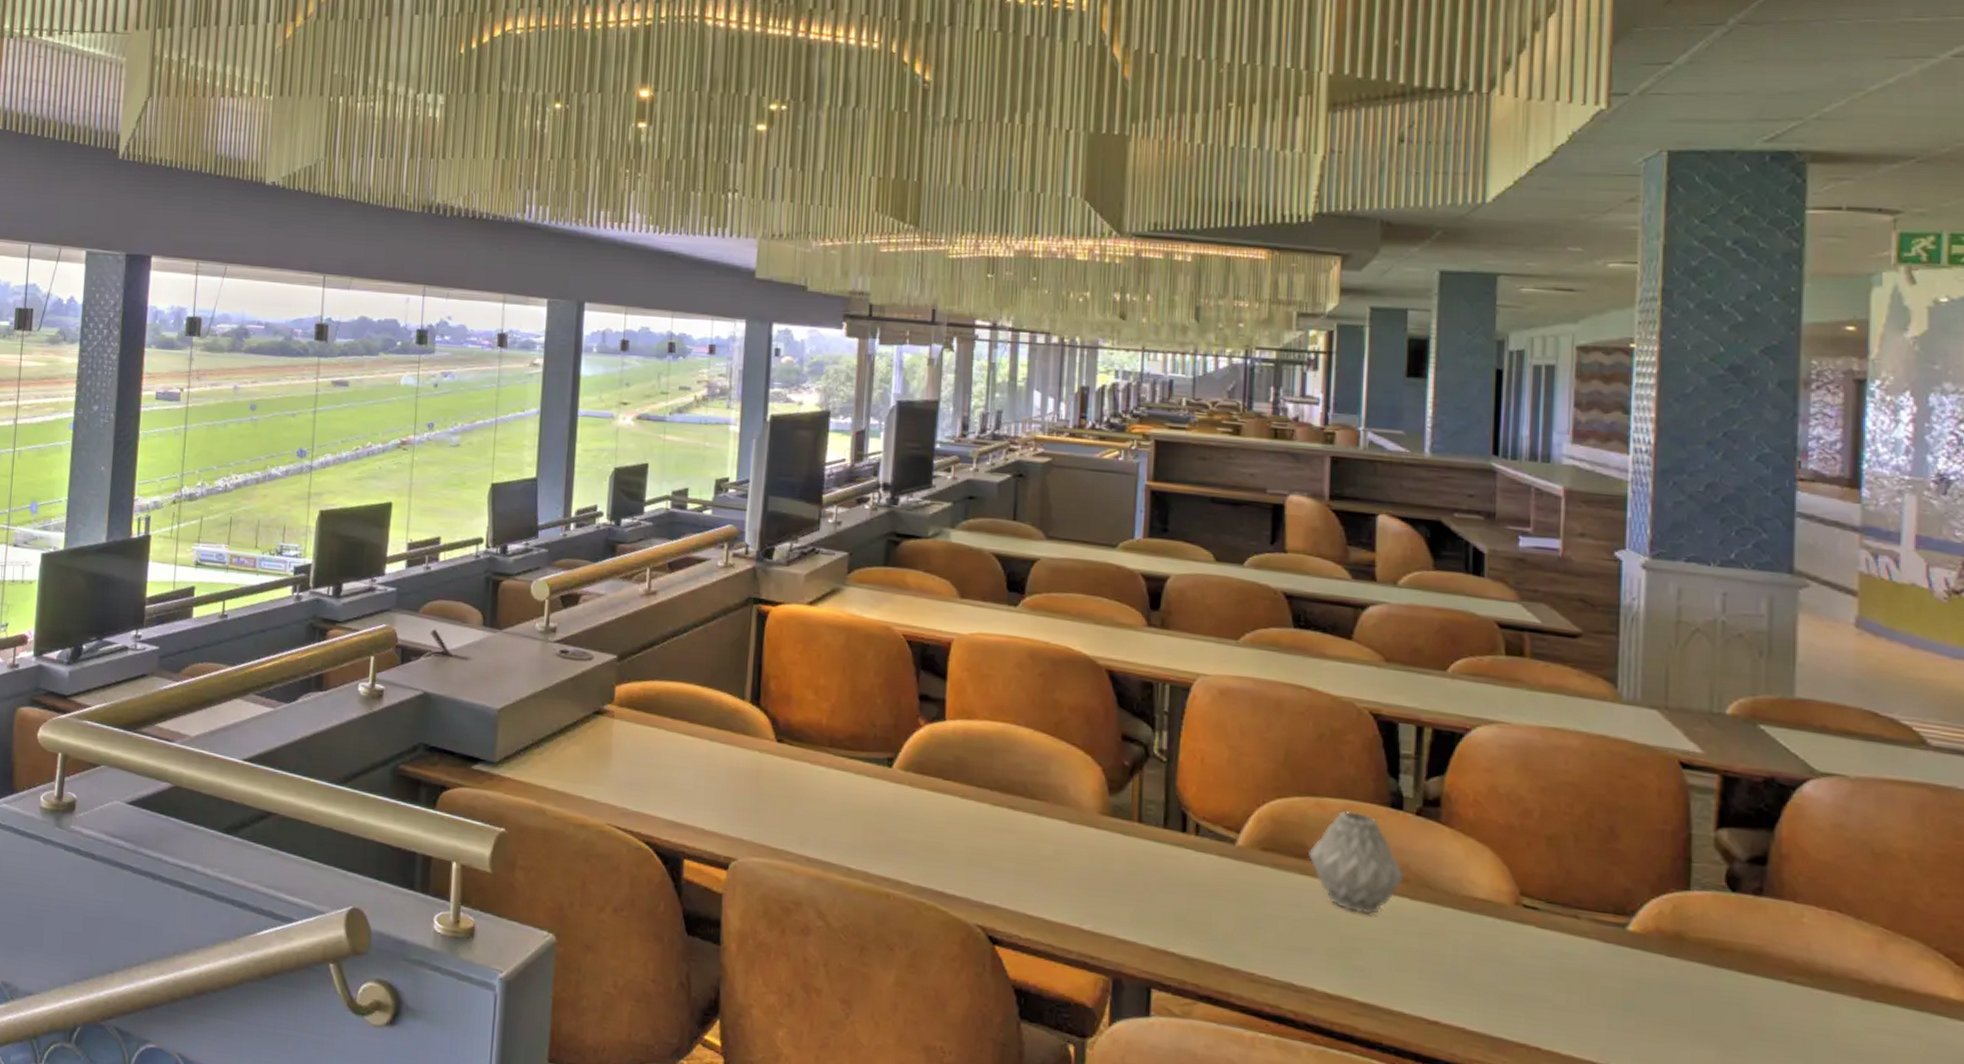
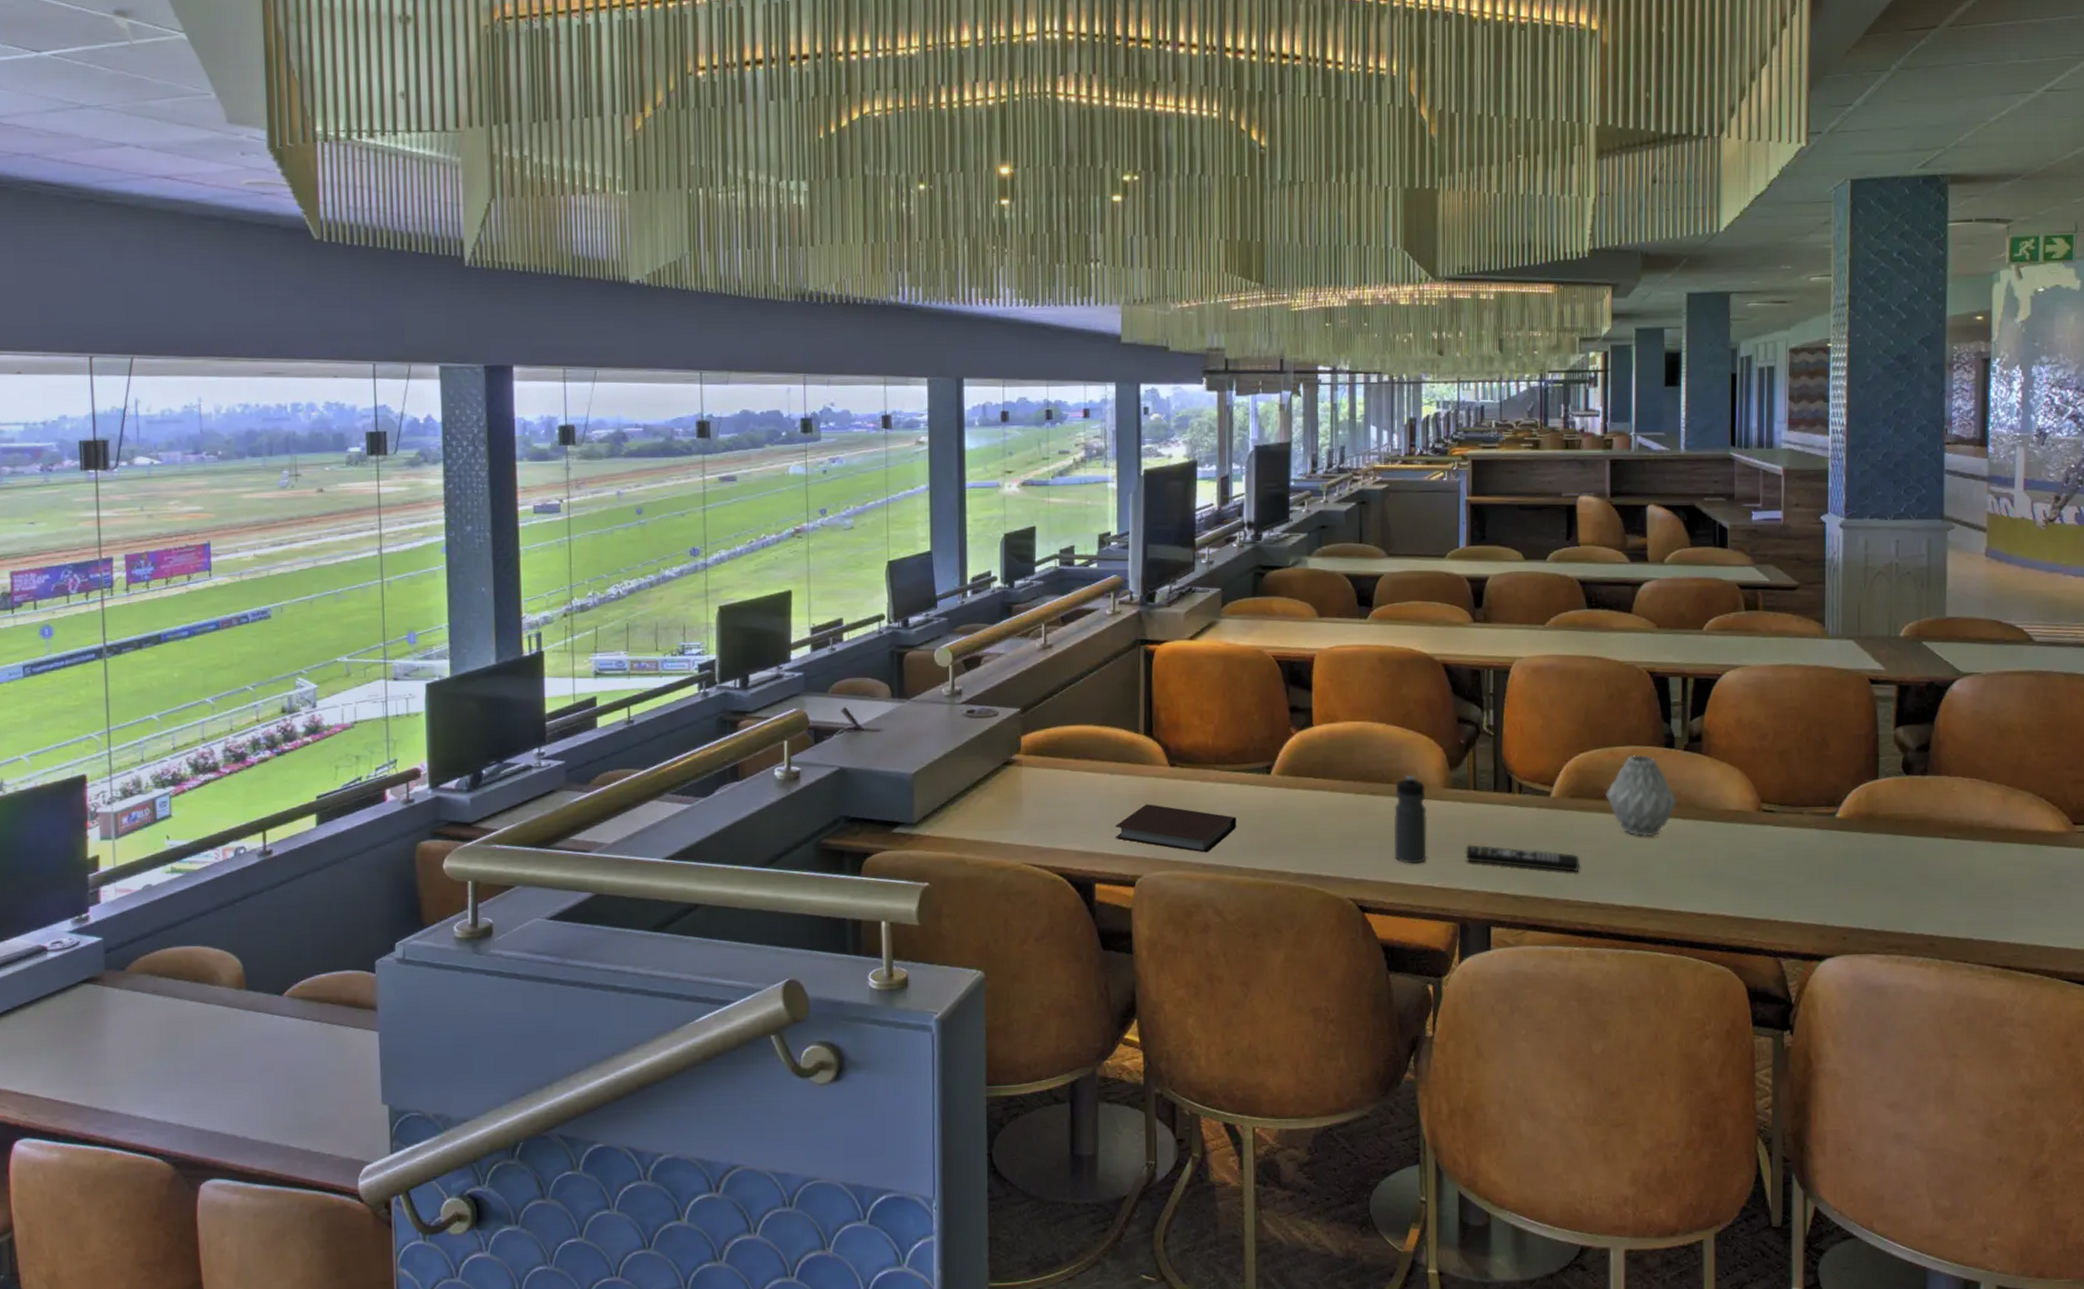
notebook: none [709,780,849,845] -> present [1114,804,1236,853]
water bottle: none [1034,792,1079,899] -> present [1393,774,1427,864]
remote control: none [1123,886,1270,941] -> present [1465,845,1580,872]

